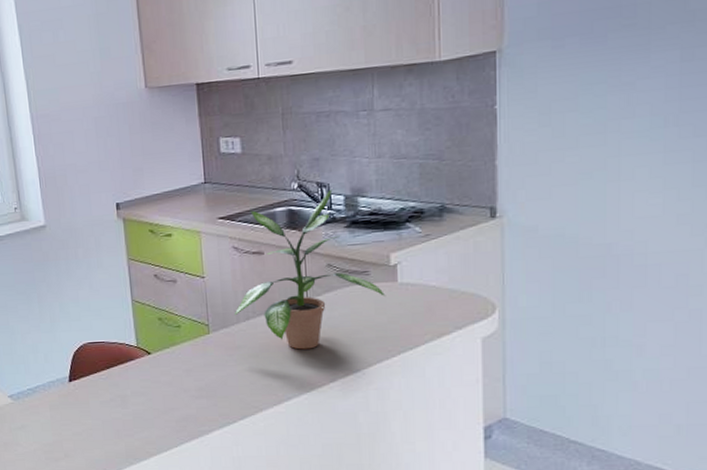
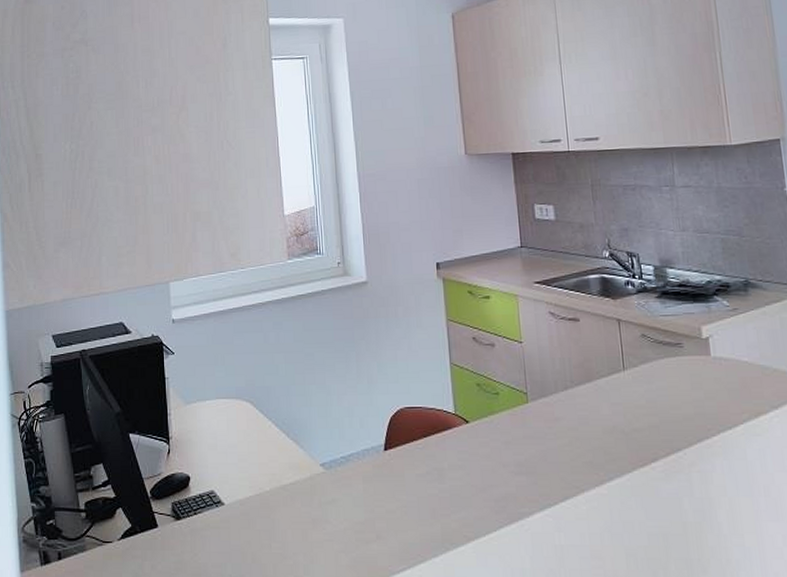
potted plant: present [234,189,386,350] -> none [552,259,701,424]

